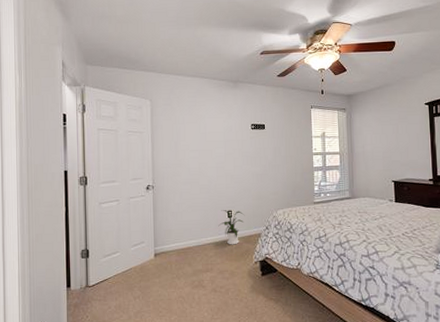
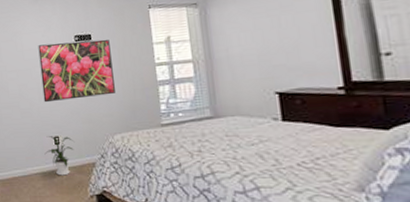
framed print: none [219,129,281,181] -> present [38,39,115,103]

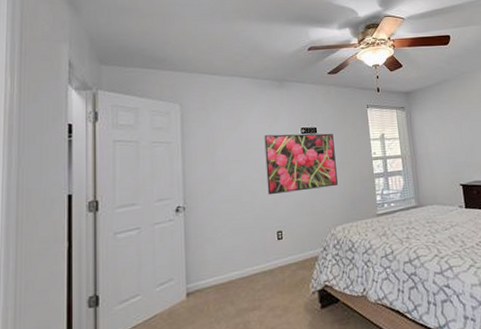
house plant: present [44,136,74,176] -> none [266,230,297,274]

